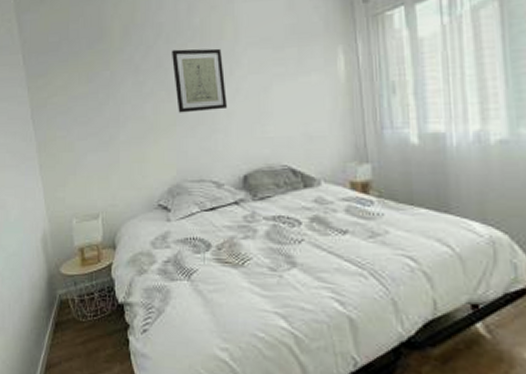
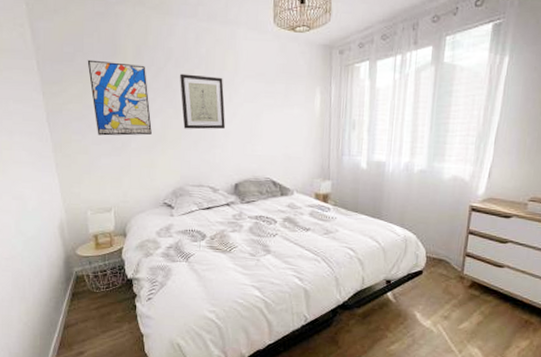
wall art: none [72,45,142,129] -> present [87,59,152,136]

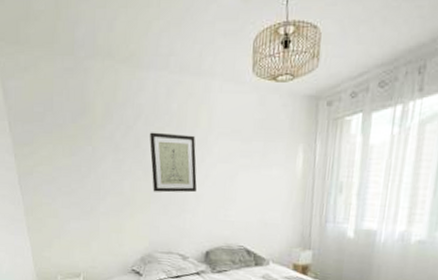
wall art: present [87,59,152,136] -> none [57,119,121,199]

